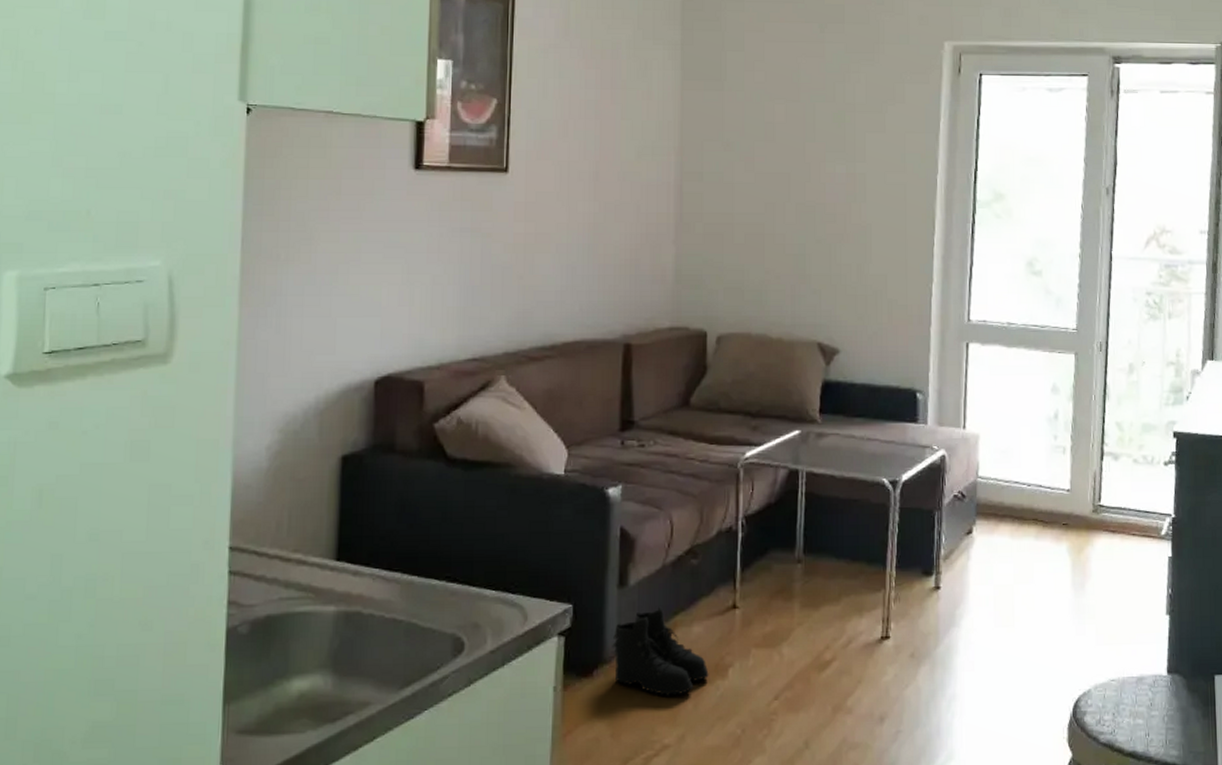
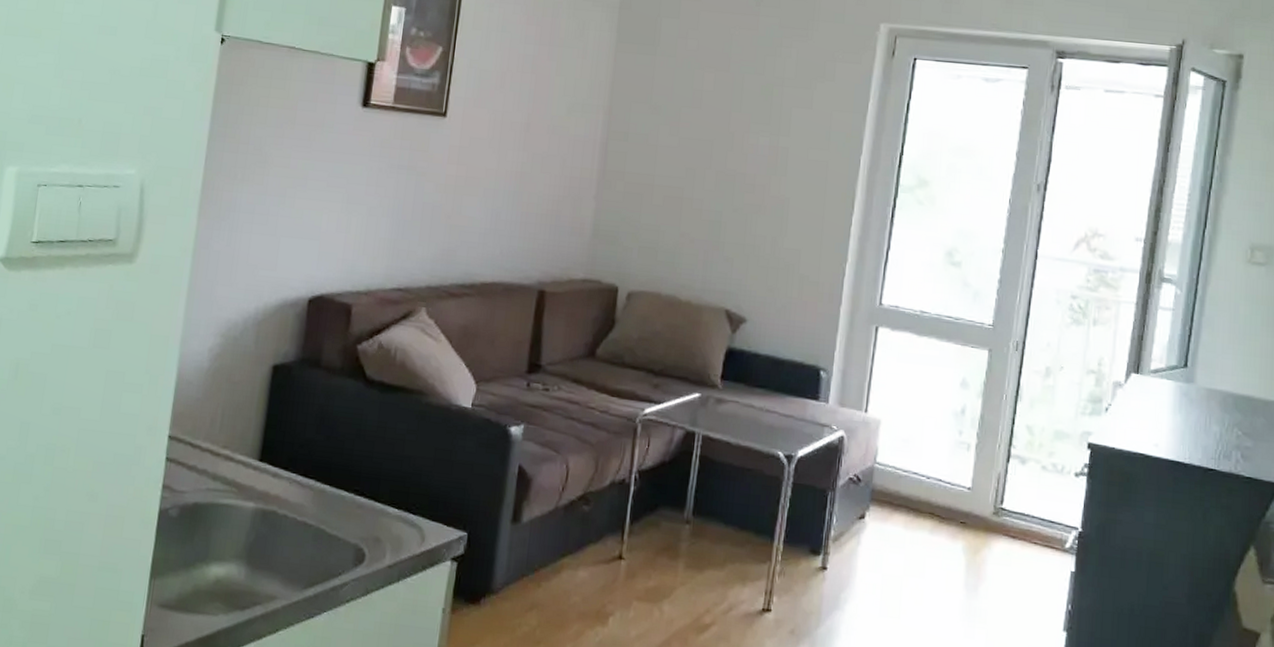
boots: present [612,607,709,696] -> none [500,547,590,635]

